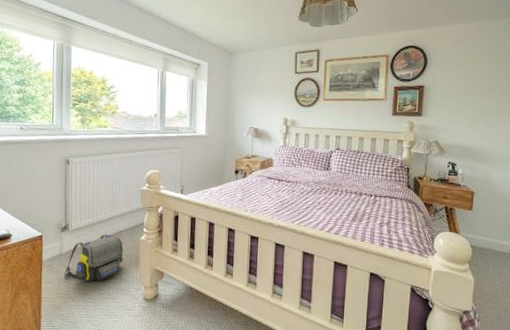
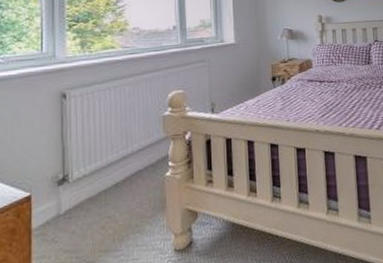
shoulder bag: present [63,234,124,282] -> none [63,177,145,246]

